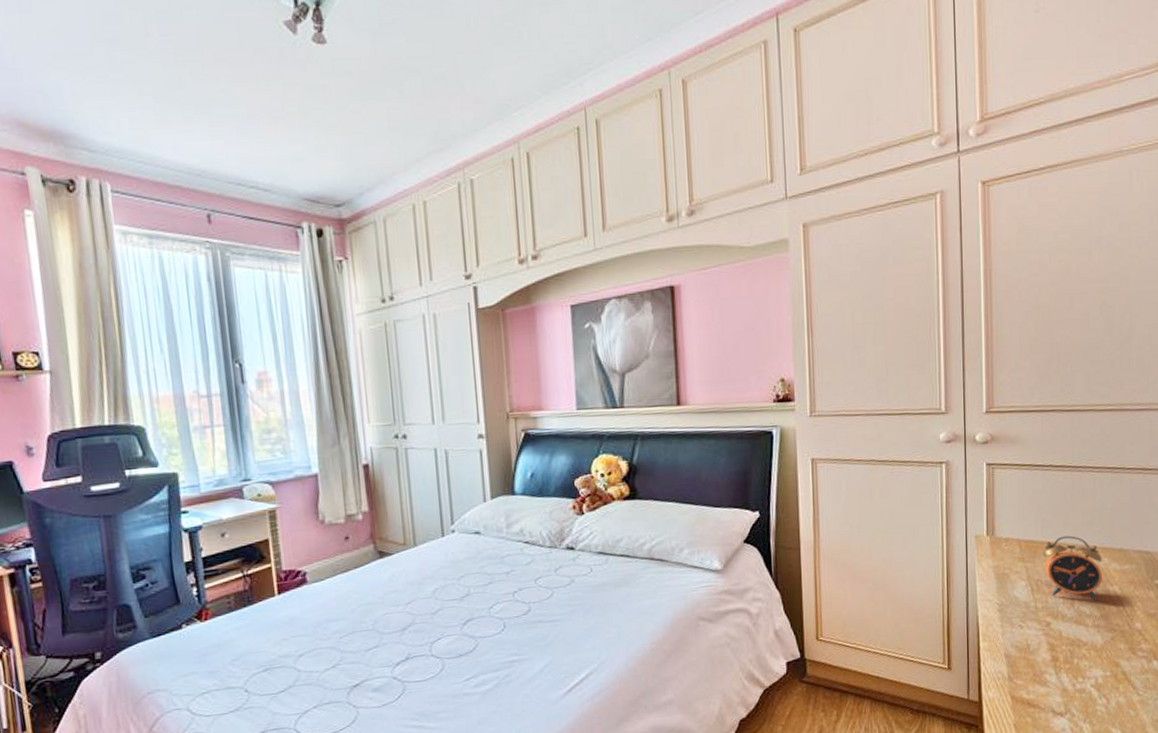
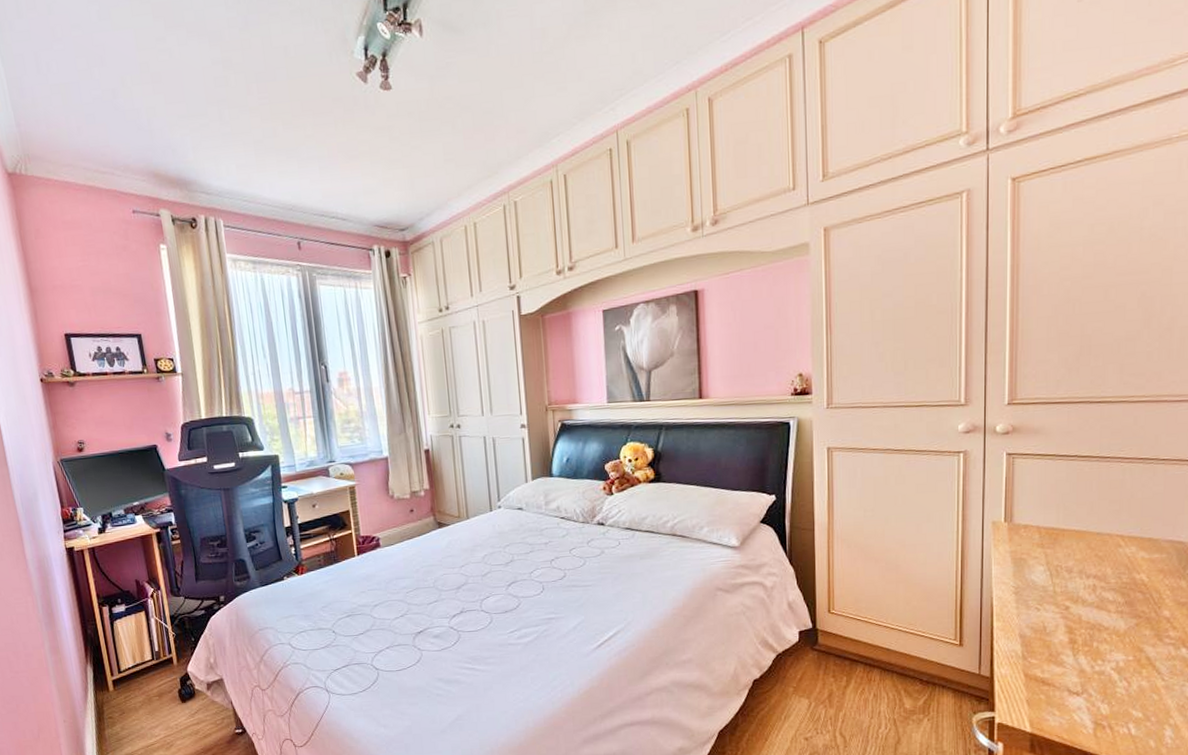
alarm clock: present [1042,535,1103,601] -> none [1063,524,1129,588]

